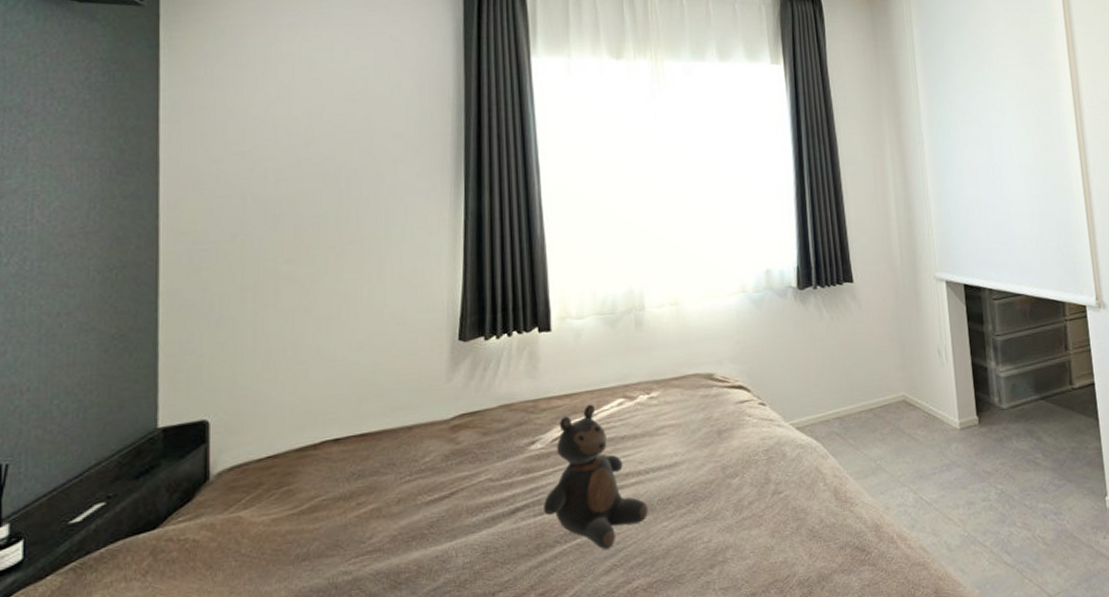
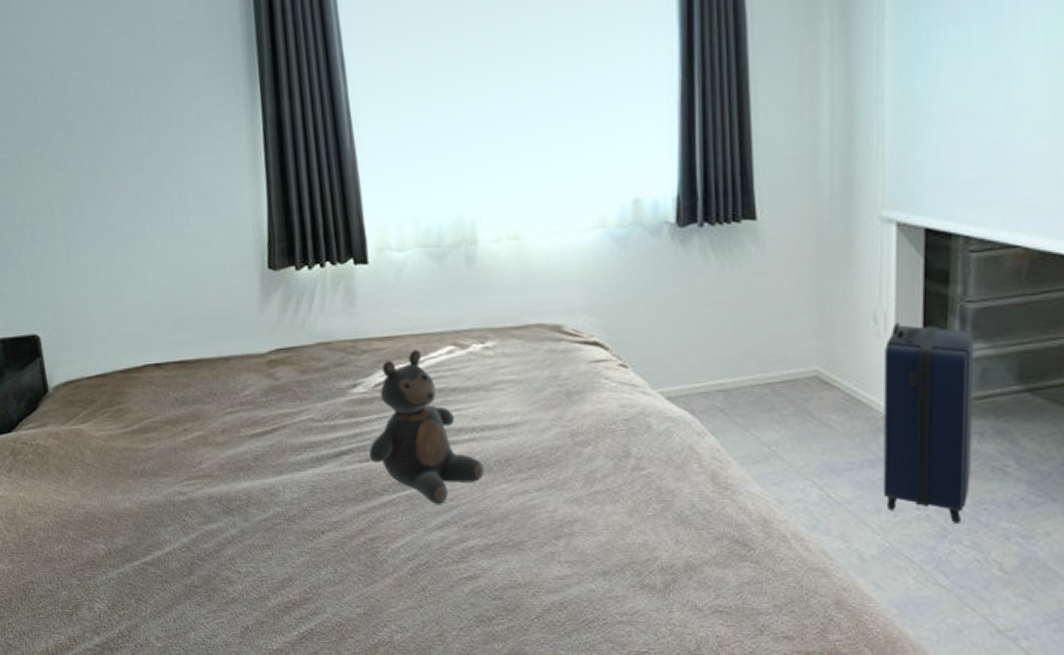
suitcase: none [947,353,1016,509] -> present [883,321,975,523]

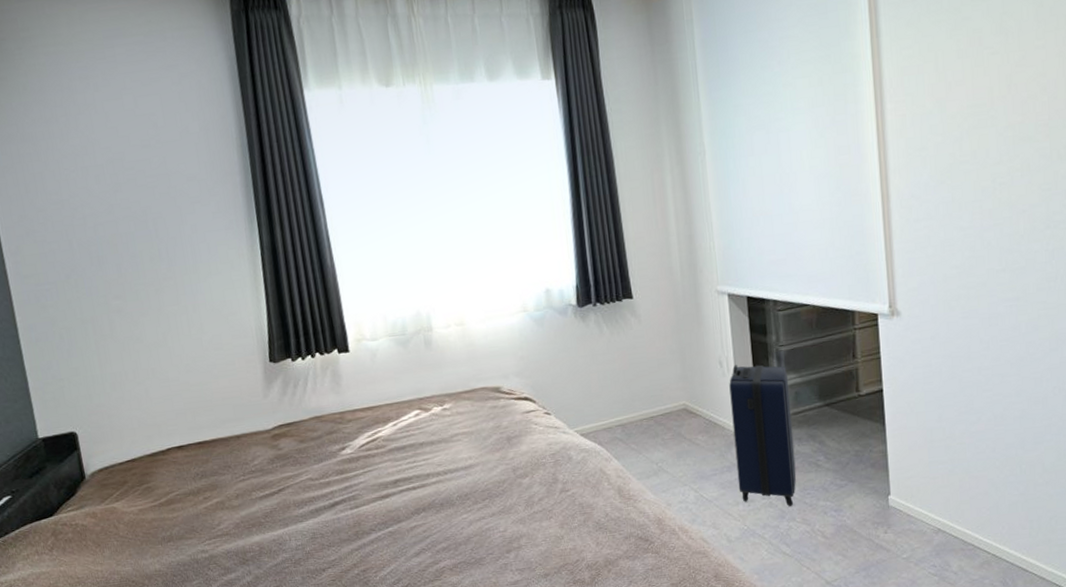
teddy bear: present [369,349,484,504] -> none [358,415,449,536]

